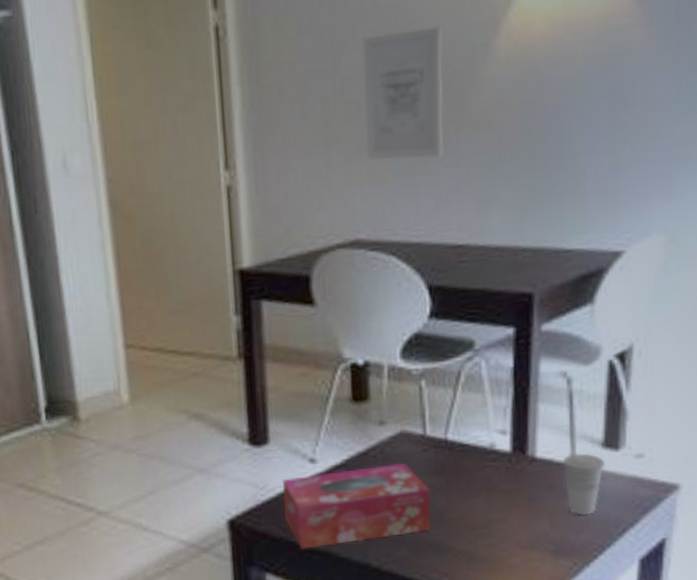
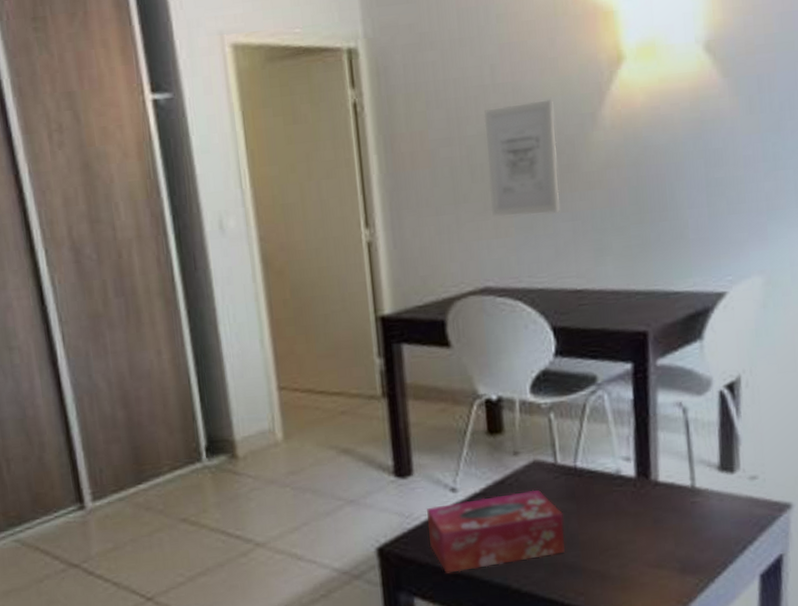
cup: present [562,453,606,516] -> none [683,476,723,536]

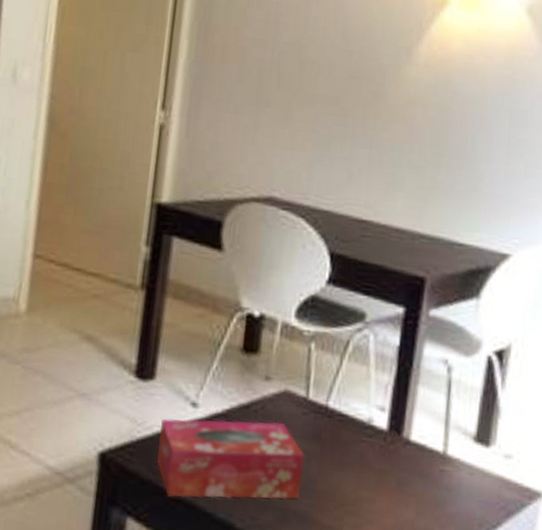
wall art: present [484,99,560,217] -> none [291,20,373,138]

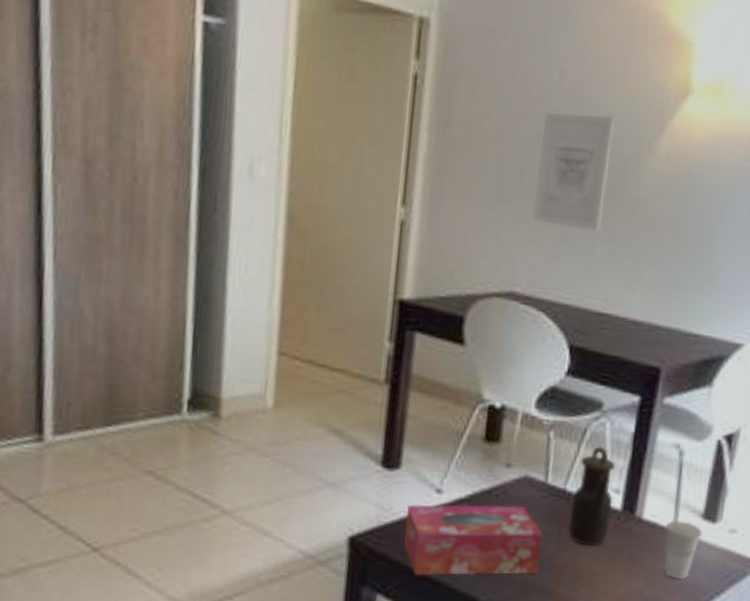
wall art: none [291,20,373,138] -> present [532,111,615,232]
teapot: none [331,360,381,470] -> present [568,446,616,547]
cup: none [435,442,476,510] -> present [664,520,703,580]

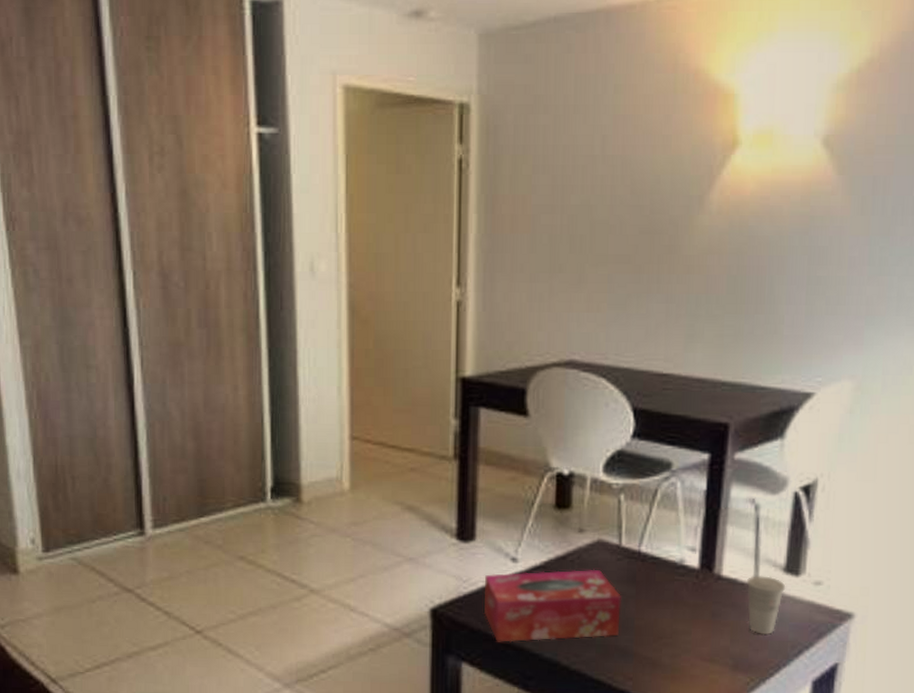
wall art: present [532,111,615,232] -> none [585,177,662,294]
teapot: present [568,446,616,547] -> none [646,506,690,606]

